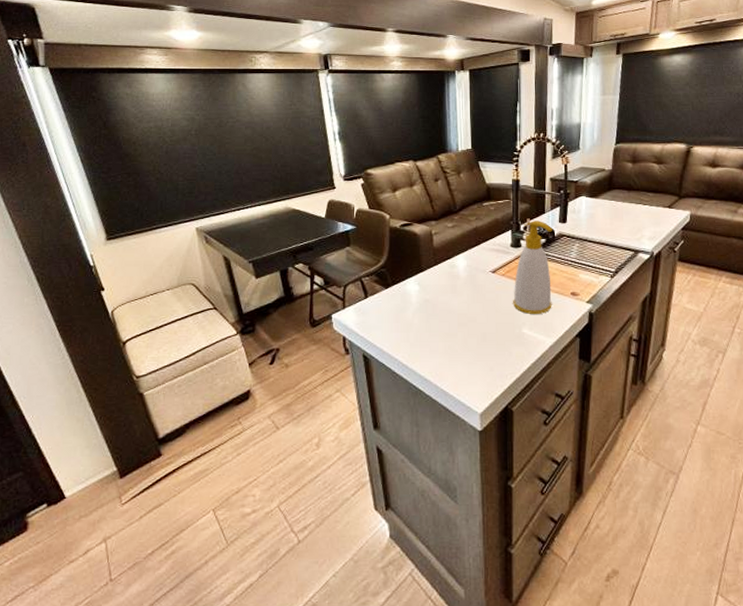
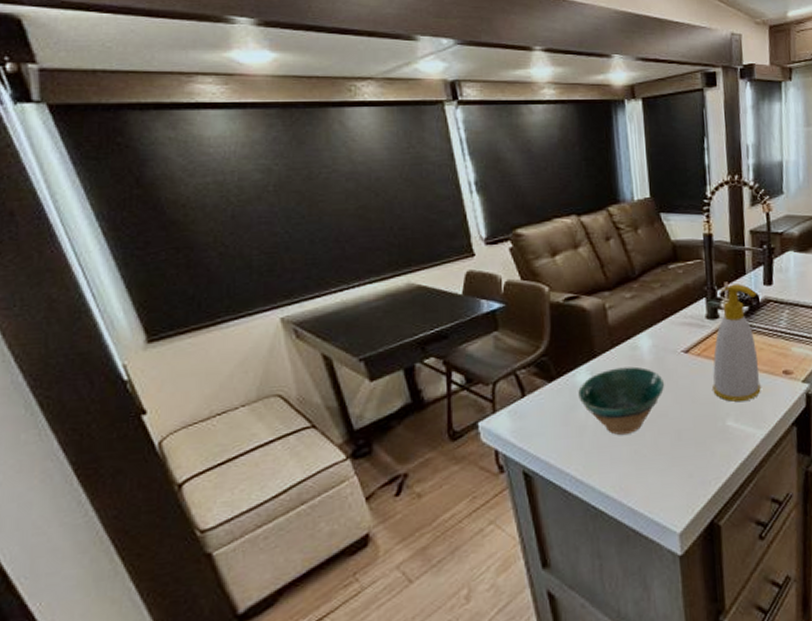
bowl: none [408,281,475,333] -> present [578,366,665,435]

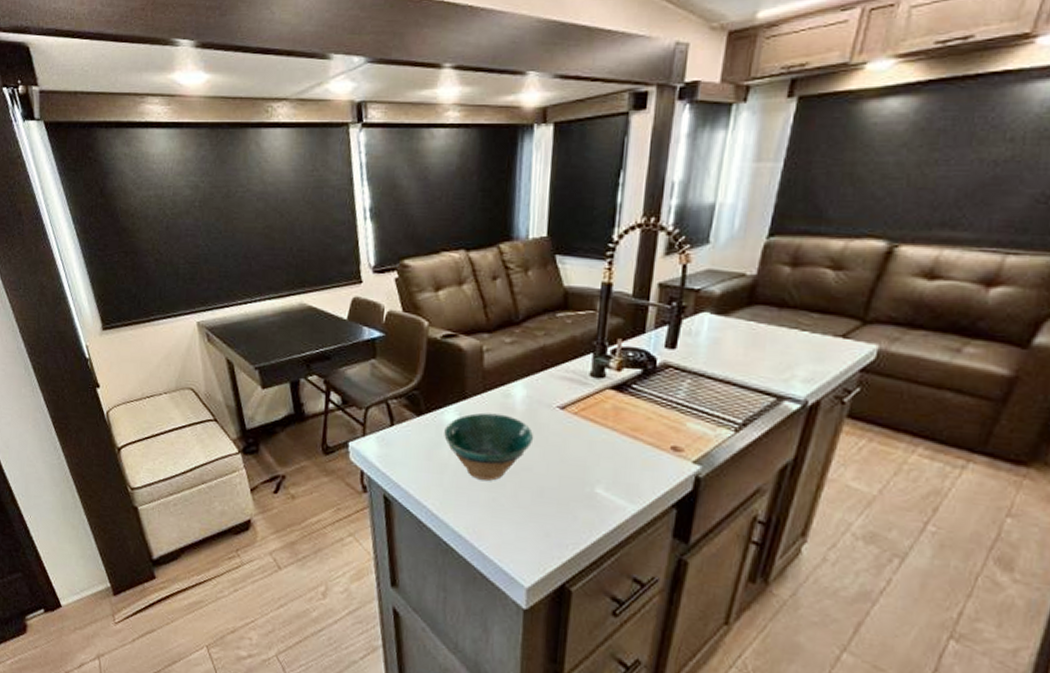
soap bottle: present [713,284,761,402] -> none [586,342,655,471]

